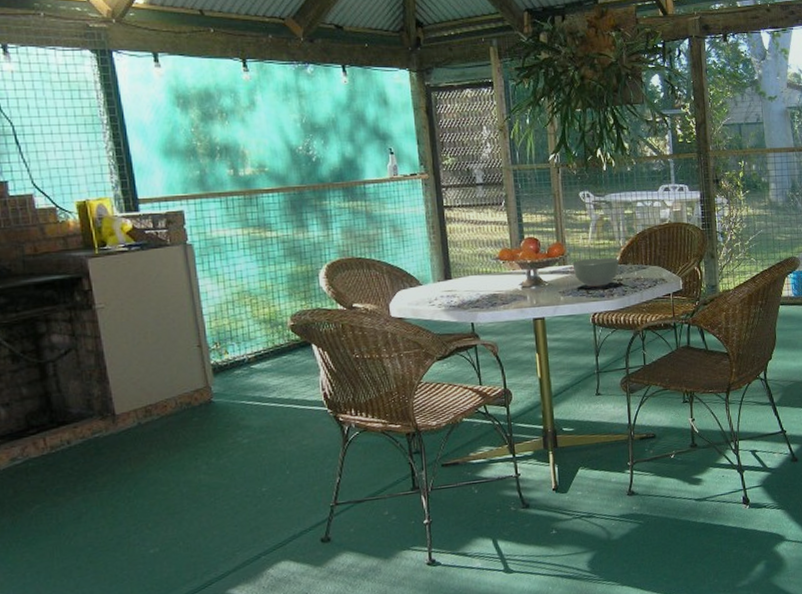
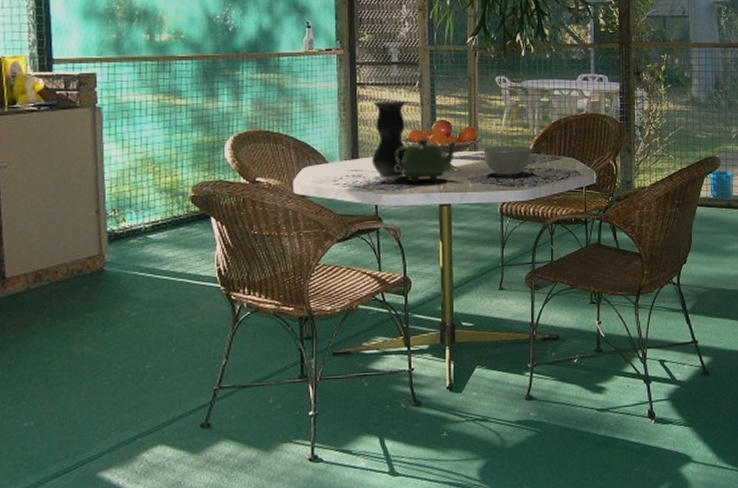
vase: none [461,221,497,296] -> present [371,101,407,178]
teapot: none [486,255,549,301] -> present [393,139,460,184]

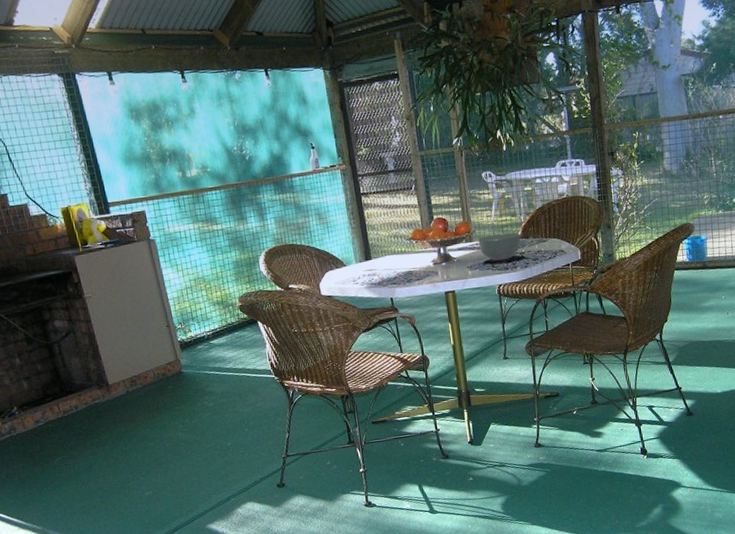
vase: present [371,101,407,178] -> none [377,205,412,274]
teapot: present [393,139,460,184] -> none [401,233,456,277]

